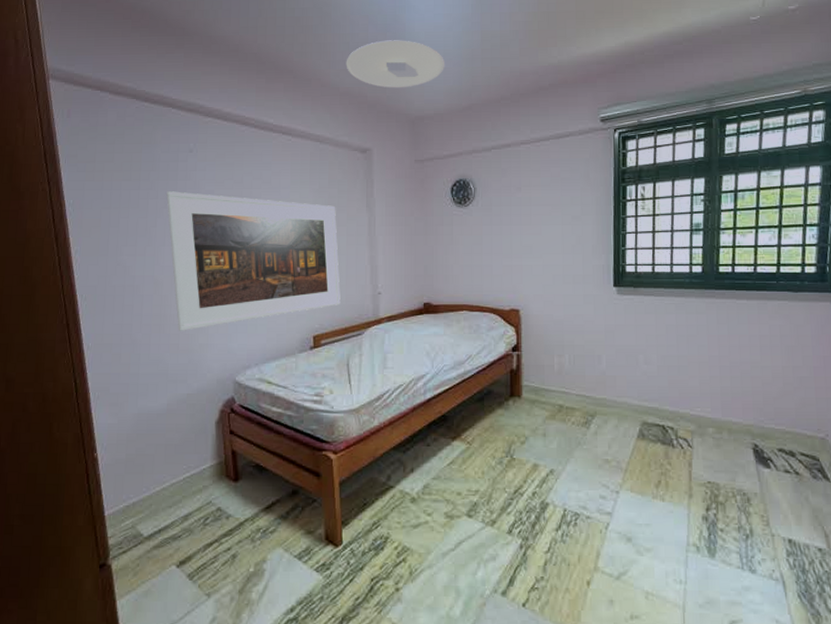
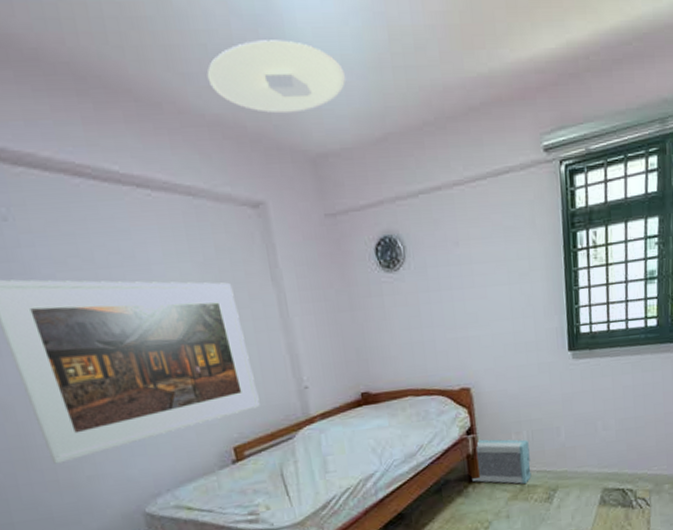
air purifier: none [513,357,571,406] -> present [472,439,532,485]

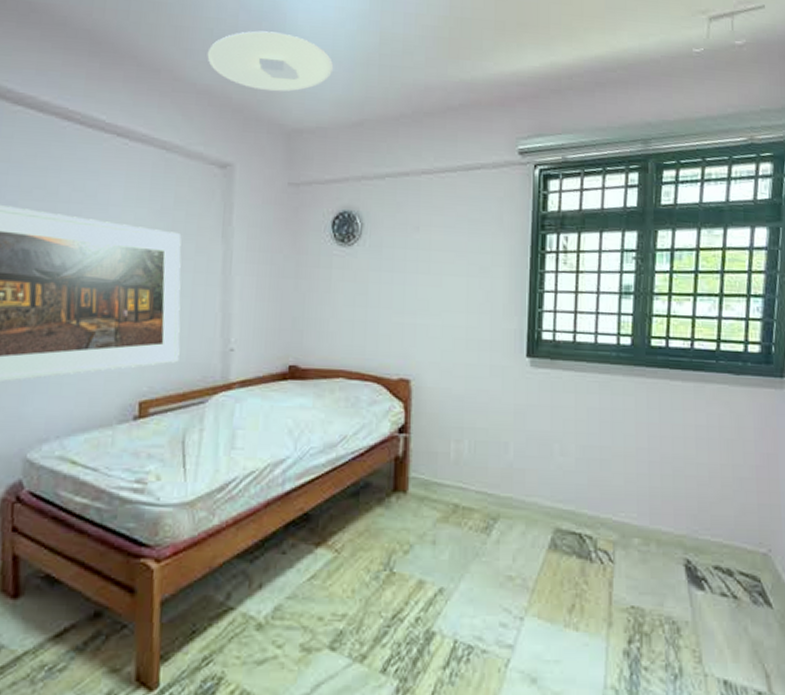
air purifier: present [472,439,532,485] -> none [397,441,470,506]

